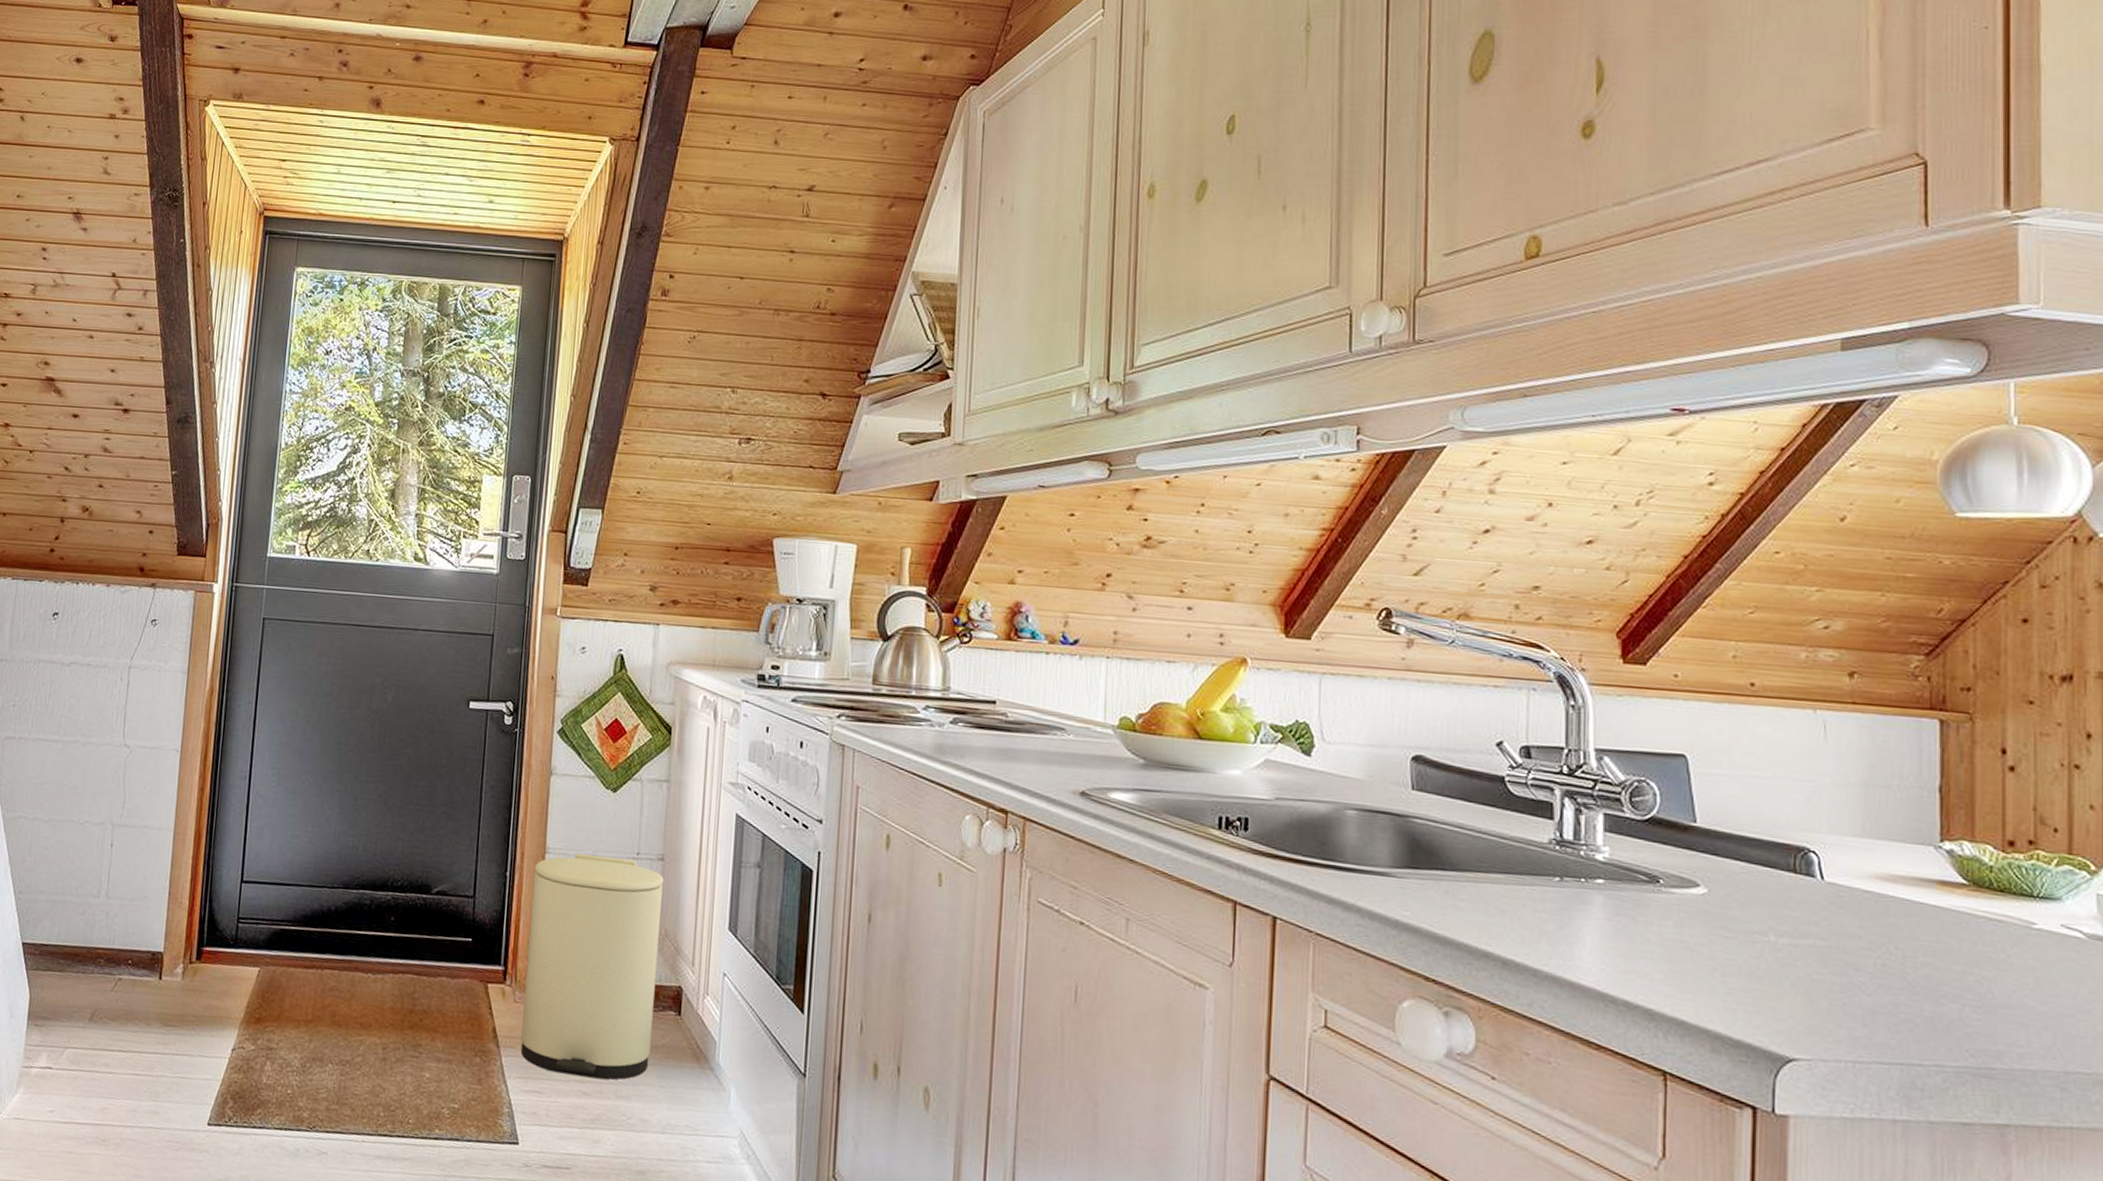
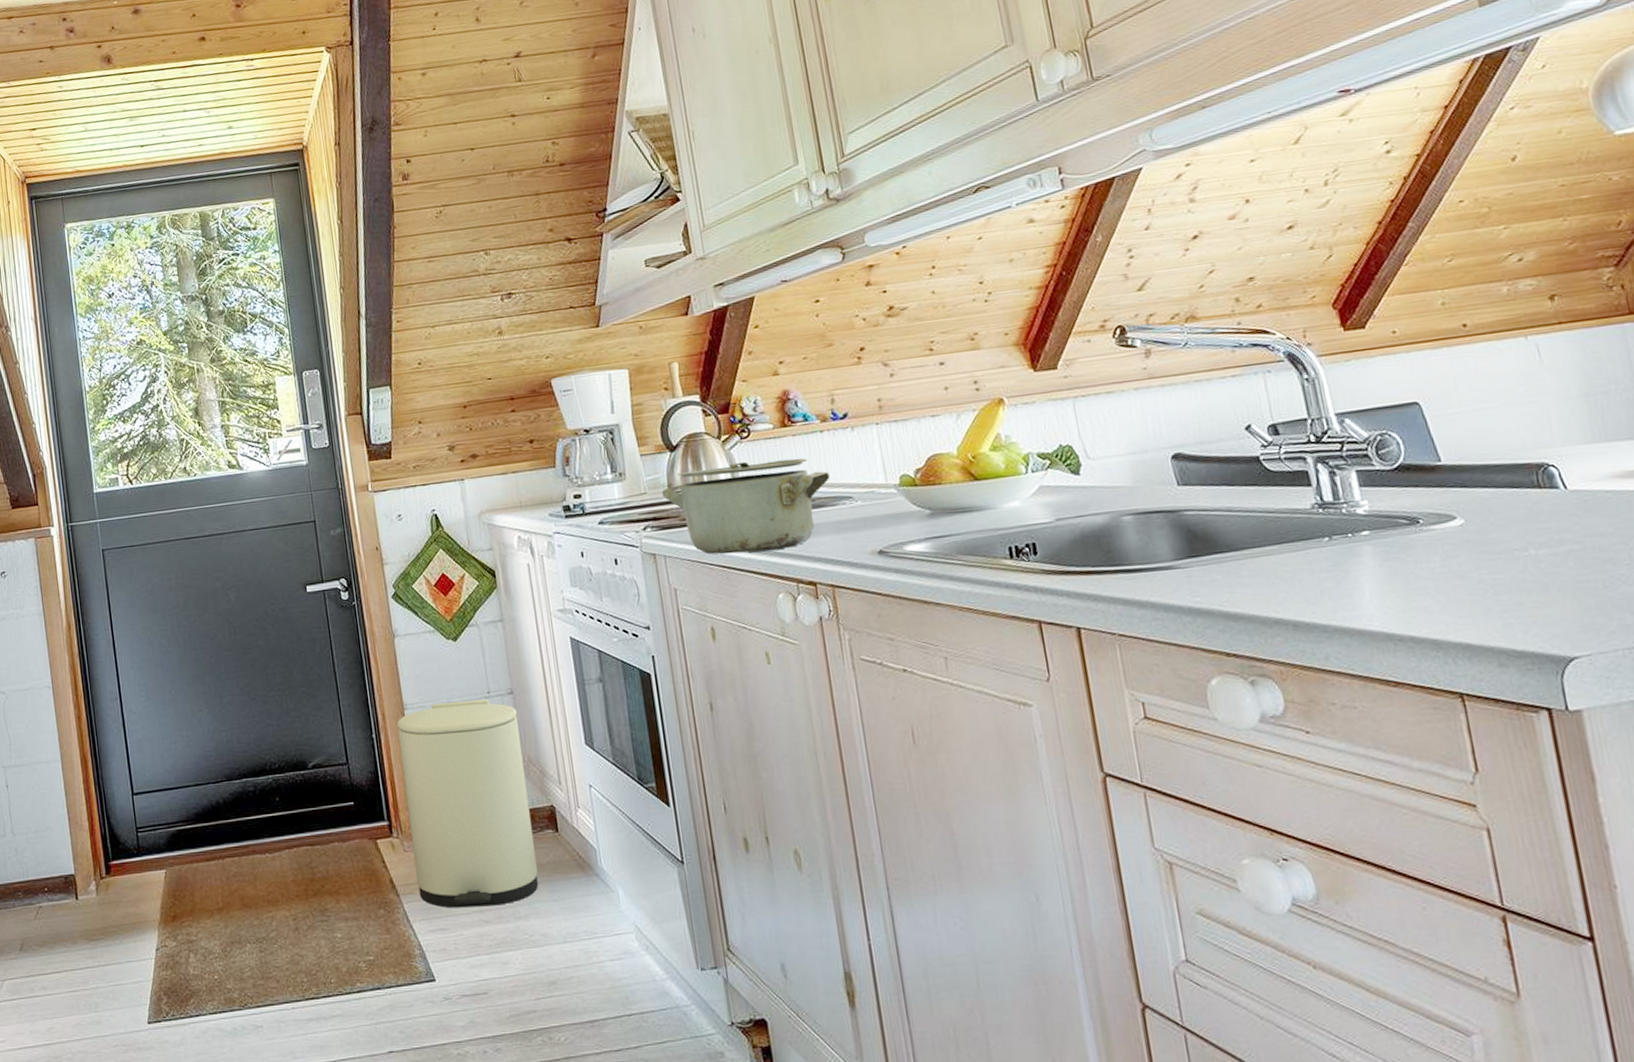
saucepan: none [864,665,1046,769] -> present [661,458,830,554]

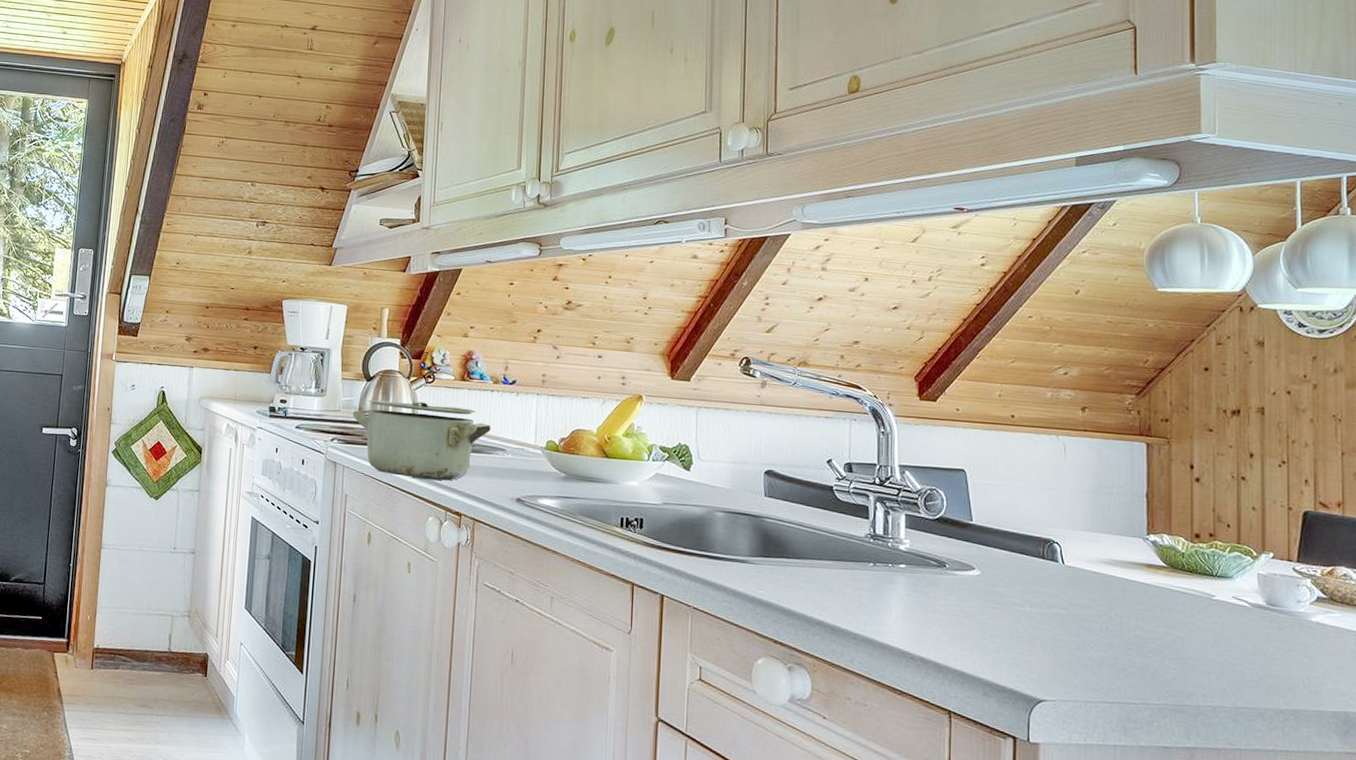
pedal bin: present [397,698,538,908] -> none [79,548,195,729]

